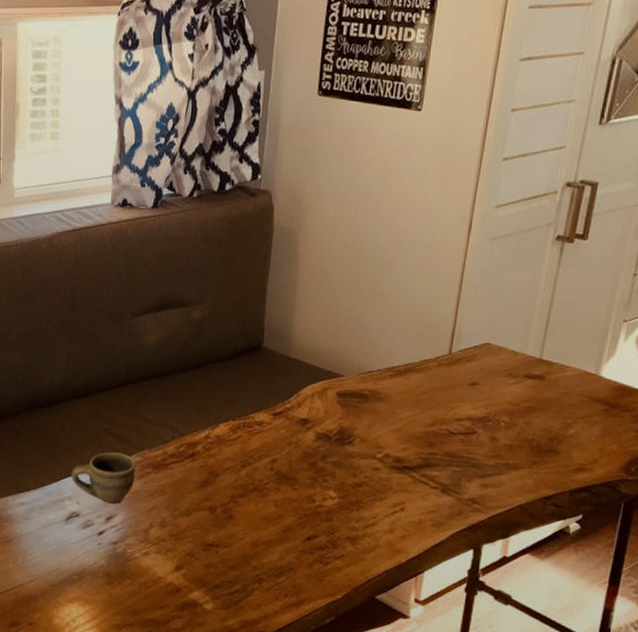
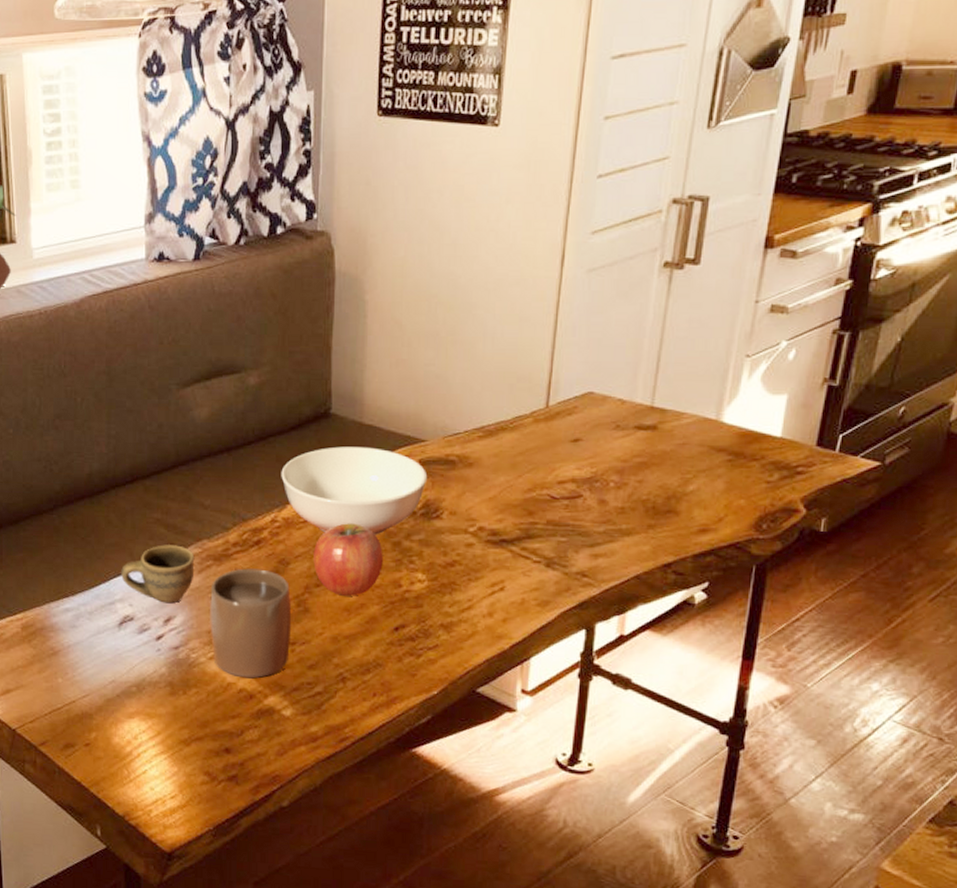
mug: none [145,477,218,574] -> present [210,568,292,679]
bowl: none [216,376,344,456] -> present [281,446,428,535]
fruit: none [239,443,301,508] -> present [313,523,383,596]

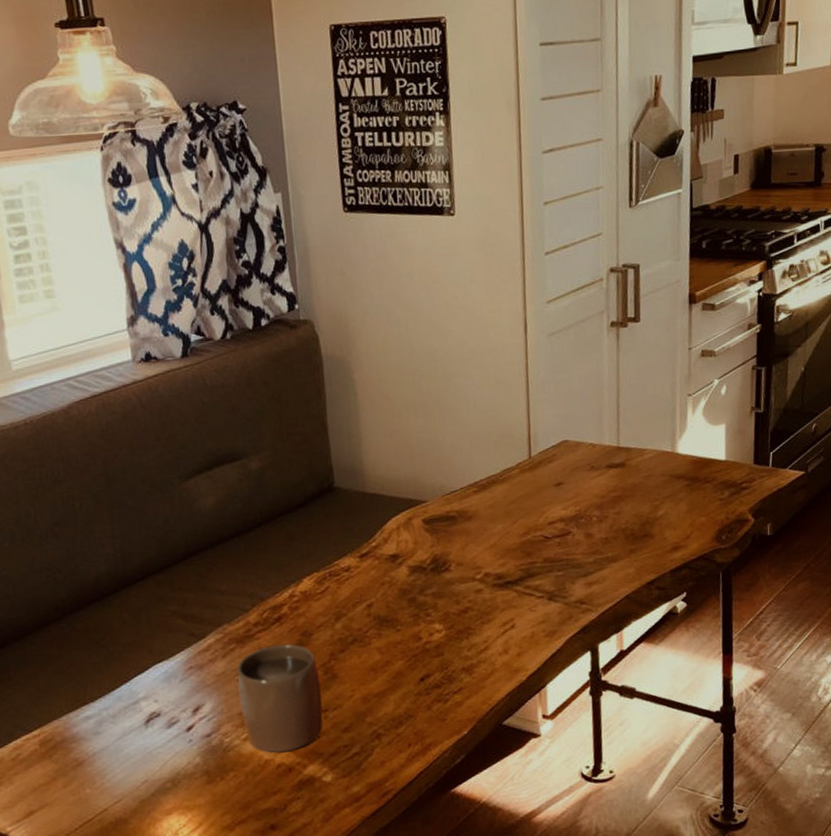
cup: present [121,545,195,604] -> none [141,634,219,694]
bowl: present [281,446,428,535] -> none [293,514,433,599]
fruit: present [313,523,383,596] -> none [334,586,402,657]

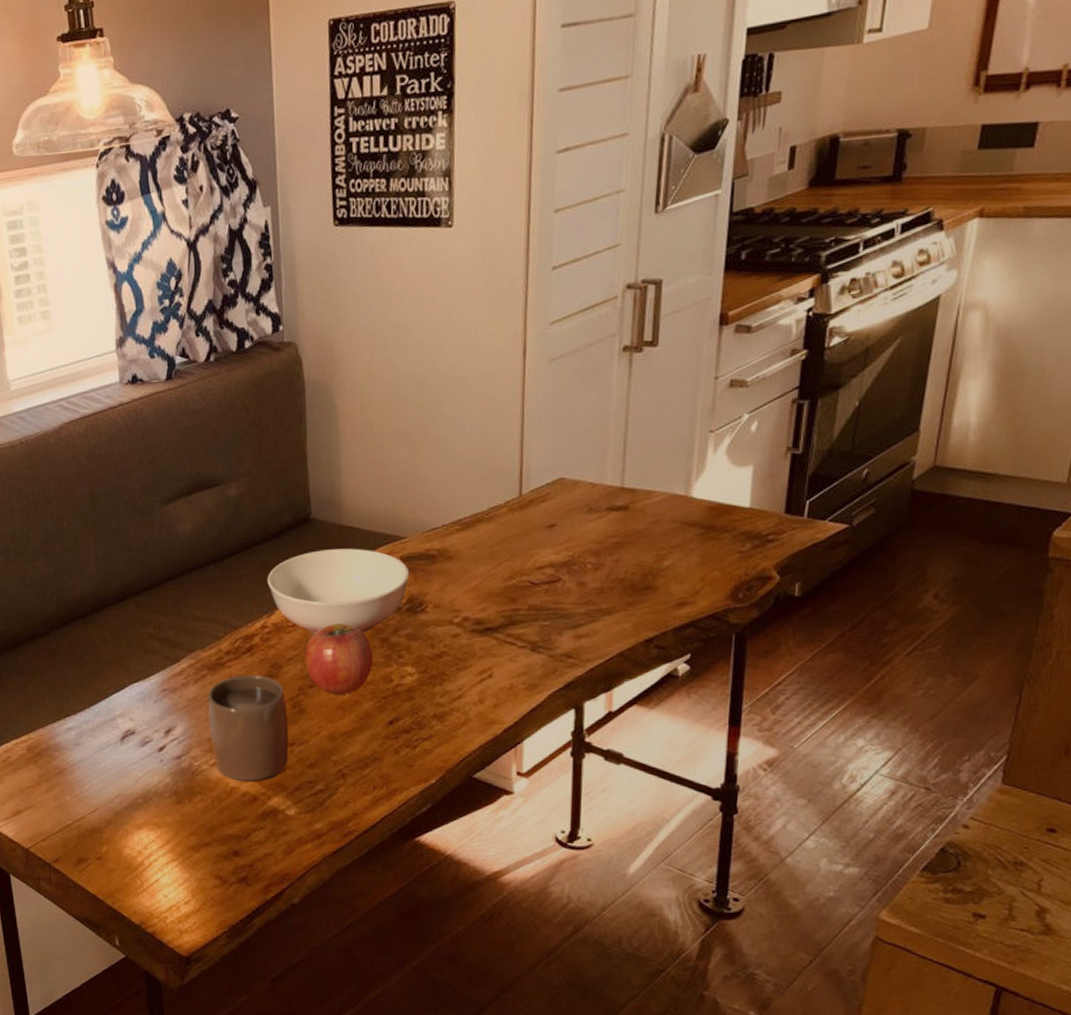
bowl: none [293,514,433,599] -> present [267,548,410,634]
fruit: none [334,586,402,657] -> present [305,623,373,695]

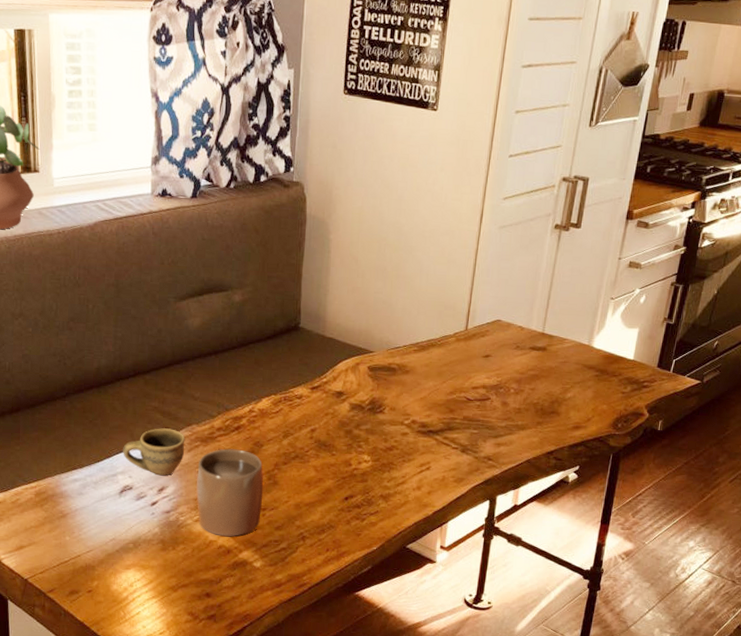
cup: none [119,658,191,715] -> present [123,428,185,476]
bowl: present [267,548,410,634] -> none [258,353,374,425]
fruit: present [305,623,373,695] -> none [282,414,338,472]

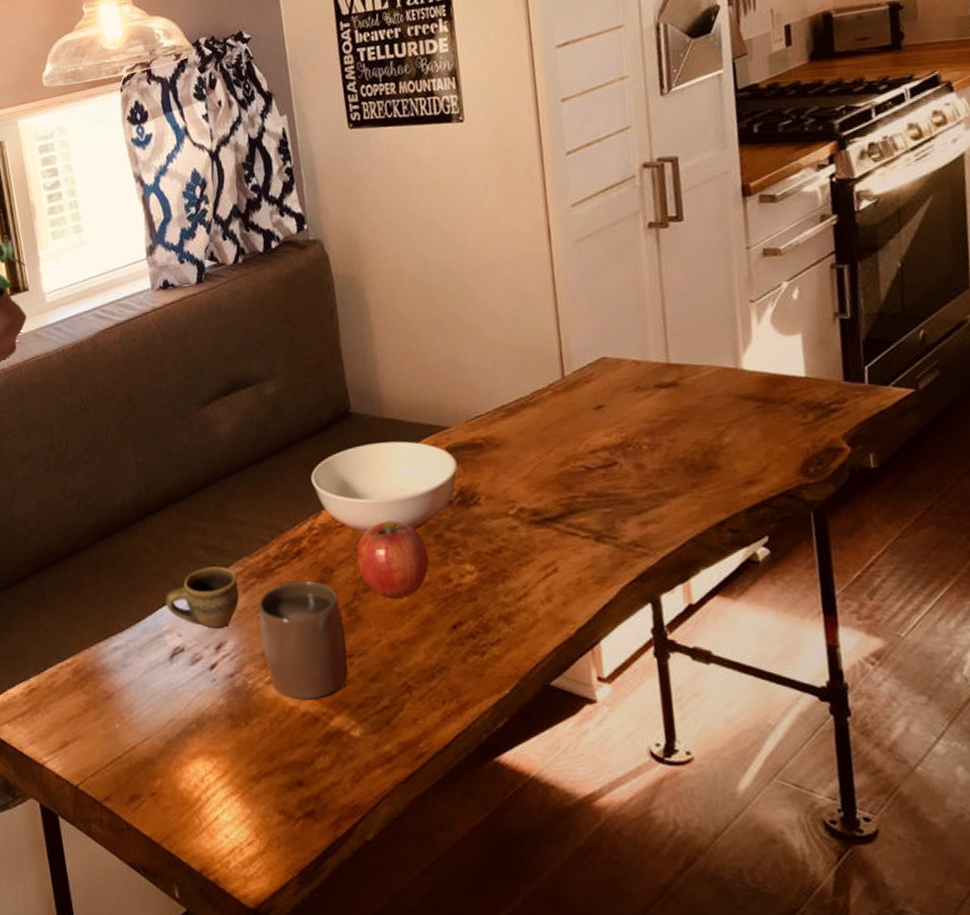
bowl: none [258,353,374,425] -> present [310,441,458,534]
fruit: none [282,414,338,472] -> present [356,520,429,599]

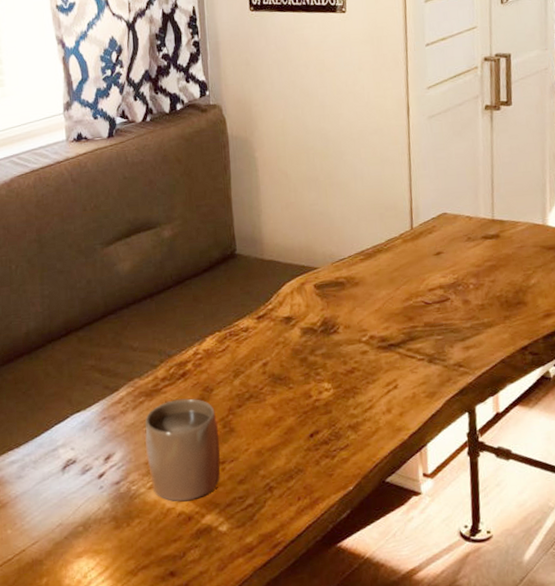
cup: present [165,566,240,629] -> none [61,387,129,443]
bowl: present [310,441,458,534] -> none [198,279,323,358]
fruit: present [356,520,429,599] -> none [233,346,294,413]

